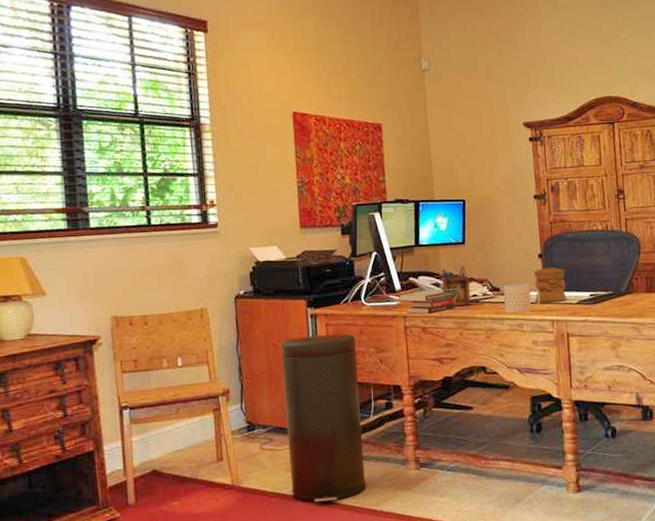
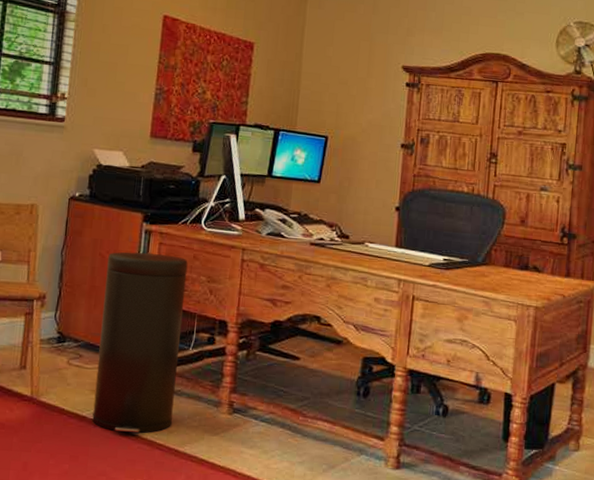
books: present [400,289,457,315] -> none [242,224,304,251]
desk organizer: present [441,265,471,307] -> none [288,204,319,249]
mug: present [503,283,540,314] -> none [350,233,391,267]
decorative box: present [533,267,567,303] -> none [384,222,421,261]

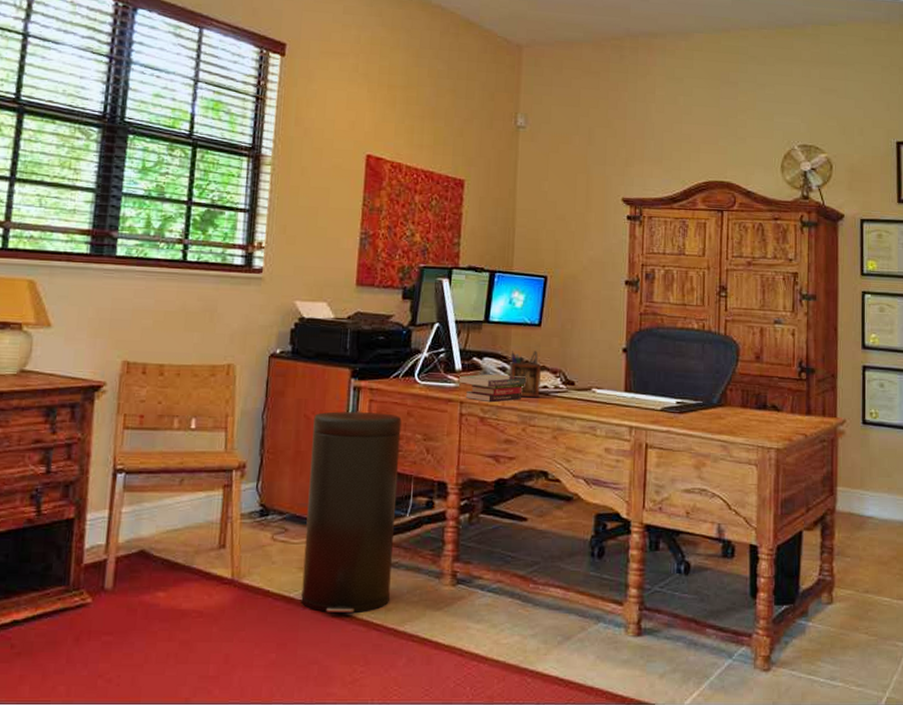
books: none [242,224,304,251] -> present [459,374,526,403]
desk organizer: none [288,204,319,249] -> present [508,350,541,398]

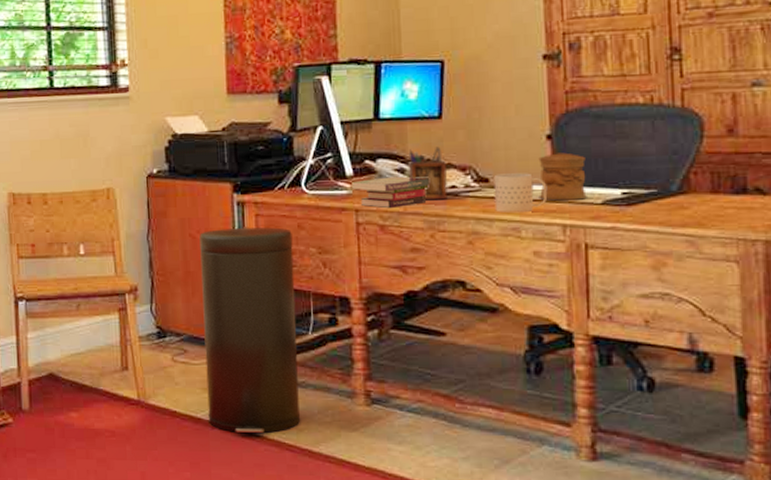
mug: none [577,378,619,414] -> present [493,173,547,214]
decorative box: none [613,364,651,406] -> present [538,152,587,201]

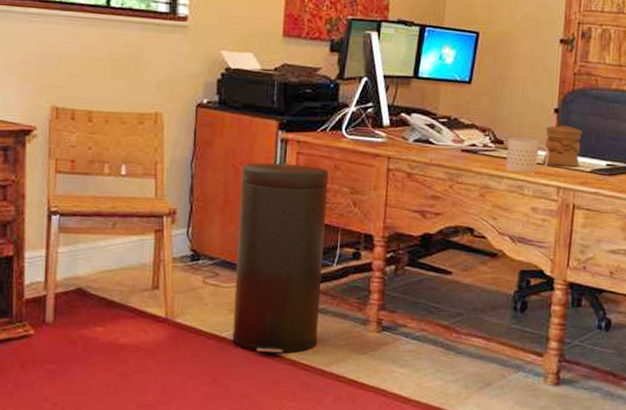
books: present [352,176,429,209] -> none [387,130,454,159]
desk organizer: present [407,146,448,201] -> none [437,108,470,156]

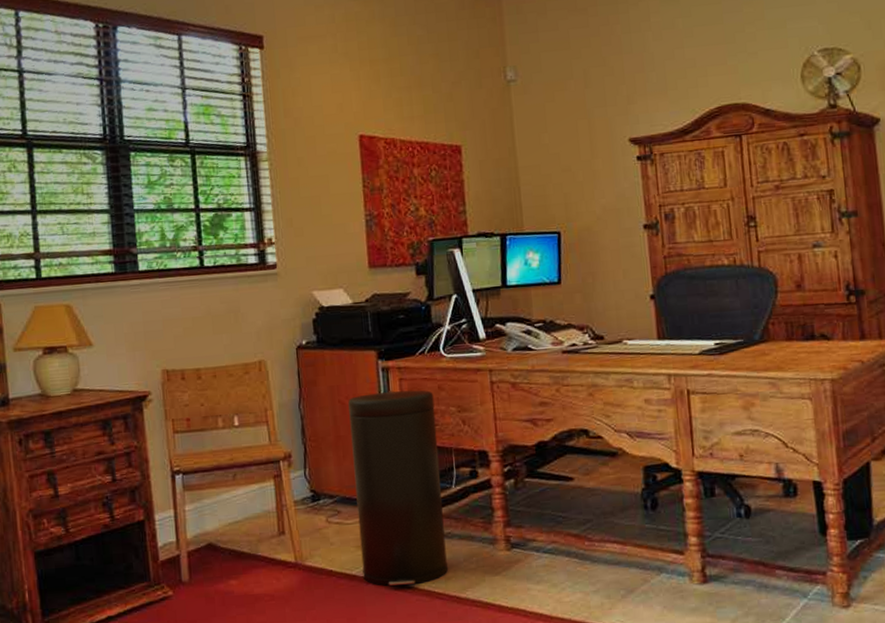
mug: present [505,138,549,174] -> none [607,329,653,367]
decorative box: present [542,125,582,167] -> none [644,310,687,353]

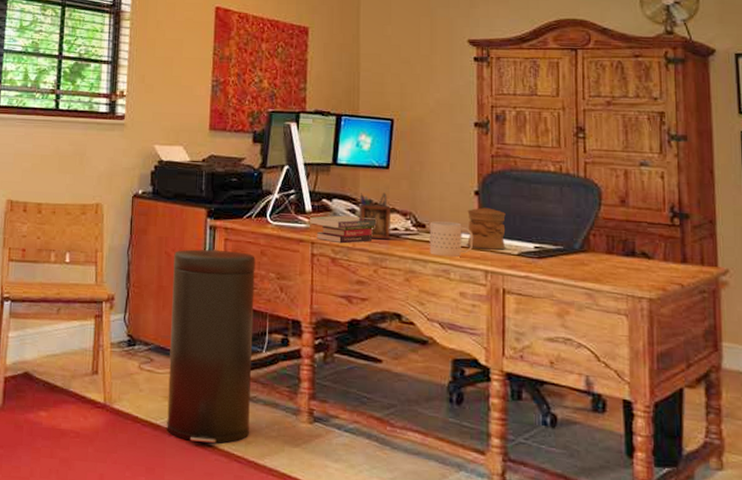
books: none [485,337,553,368] -> present [310,215,375,244]
desk organizer: none [533,309,569,358] -> present [358,193,390,240]
mug: none [607,329,653,367] -> present [429,221,472,258]
decorative box: none [644,310,687,353] -> present [466,207,506,250]

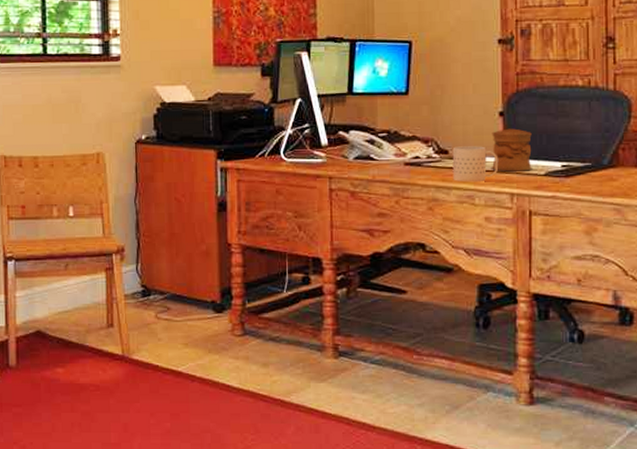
pedal bin: present [167,249,255,444] -> none [184,192,275,386]
books: present [310,215,375,244] -> none [326,147,396,177]
desk organizer: present [358,193,390,240] -> none [377,120,412,170]

